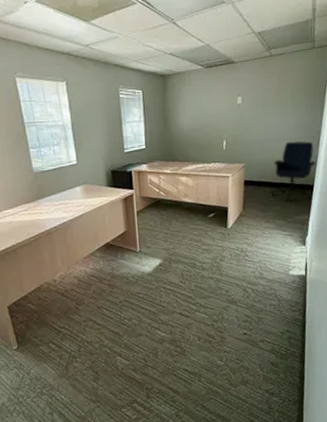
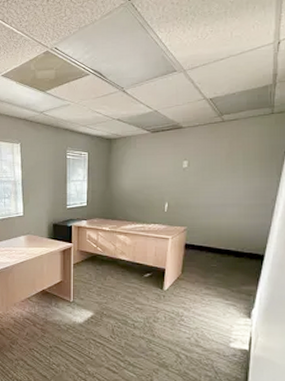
office chair: present [271,141,315,201] -> none [214,207,268,271]

